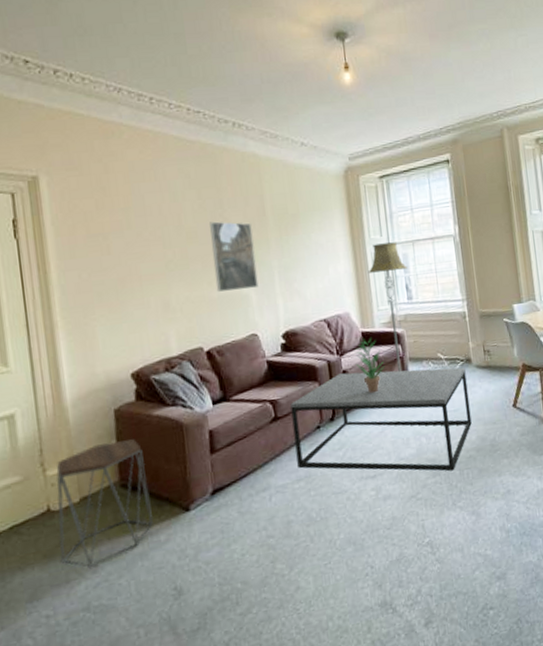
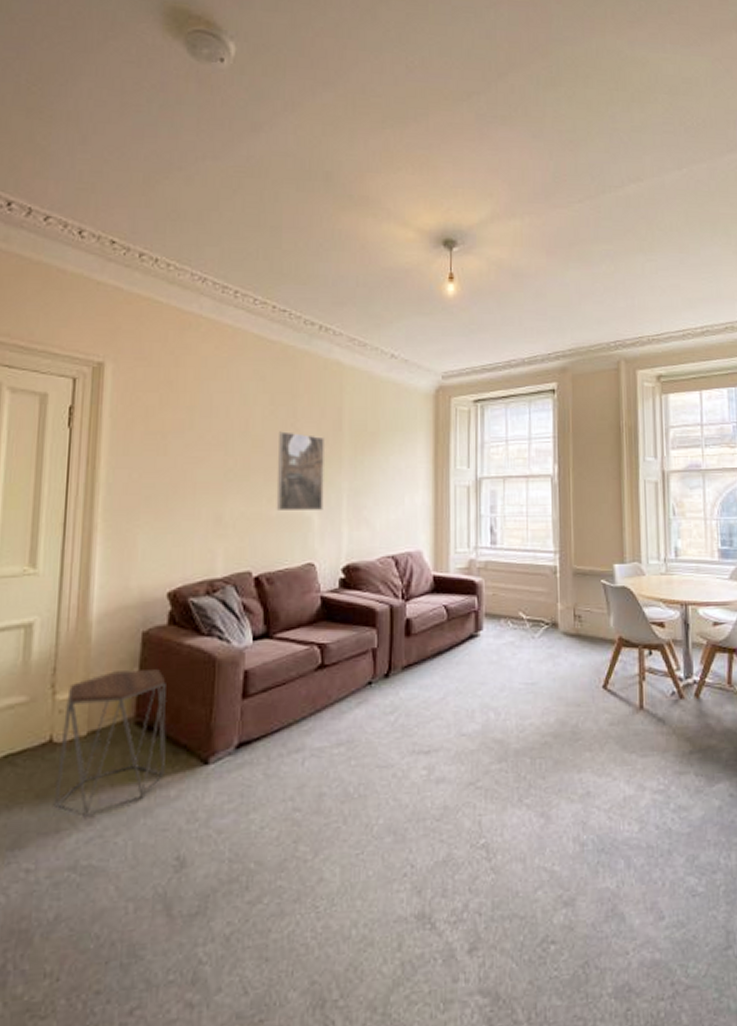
coffee table: present [290,367,472,472] -> none [340,622,551,758]
potted plant: present [355,338,385,393] -> none [422,584,455,650]
floor lamp: present [368,242,407,372] -> none [448,476,494,628]

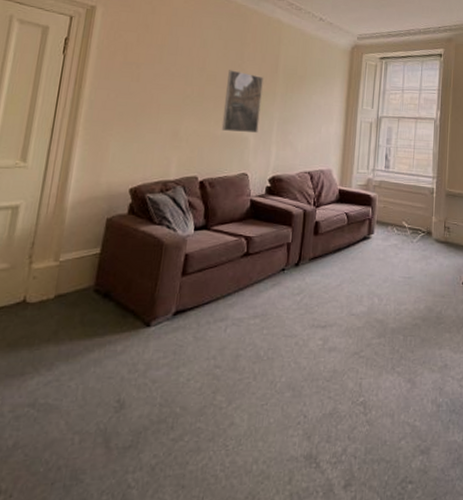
side table: present [53,669,167,817] -> none [21,248,122,364]

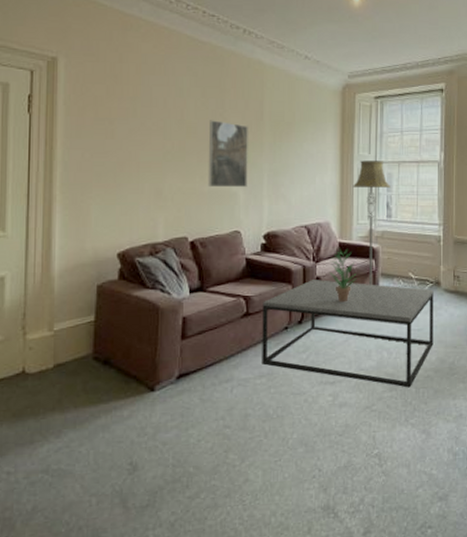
coffee table: none [257,224,425,335] -> present [262,280,434,388]
potted plant: none [328,196,354,247] -> present [329,249,357,303]
floor lamp: none [355,114,390,232] -> present [352,160,390,285]

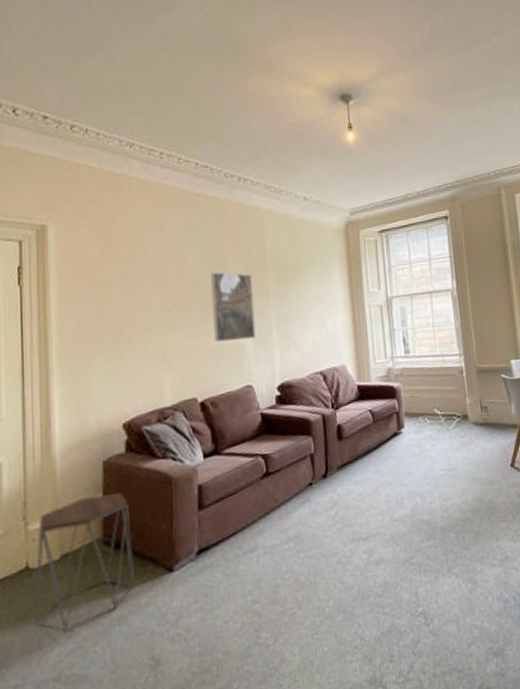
side table: none [28,315,120,431] -> present [34,493,136,632]
coffee table: present [262,280,434,388] -> none [283,423,469,535]
potted plant: present [329,249,357,303] -> none [351,392,380,450]
floor lamp: present [352,160,390,285] -> none [365,295,405,427]

